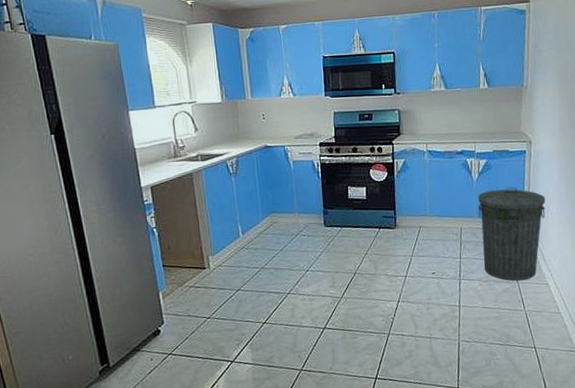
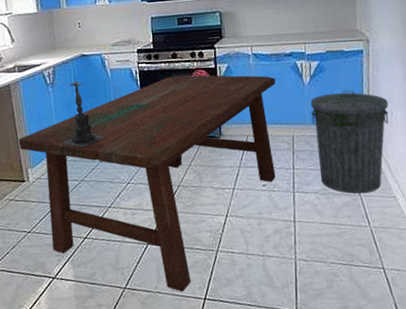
dining table: none [199,168,447,373] -> present [18,74,276,292]
candle holder: none [242,167,288,237] -> present [60,77,107,148]

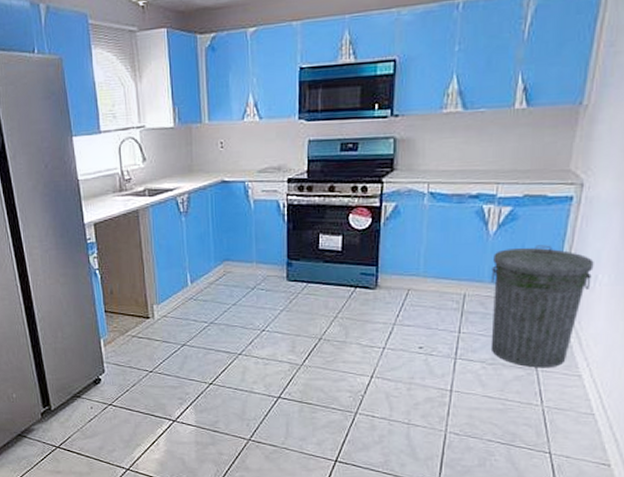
dining table: present [18,74,276,292] -> none [144,212,453,451]
candle holder: present [60,77,107,148] -> none [190,206,244,287]

